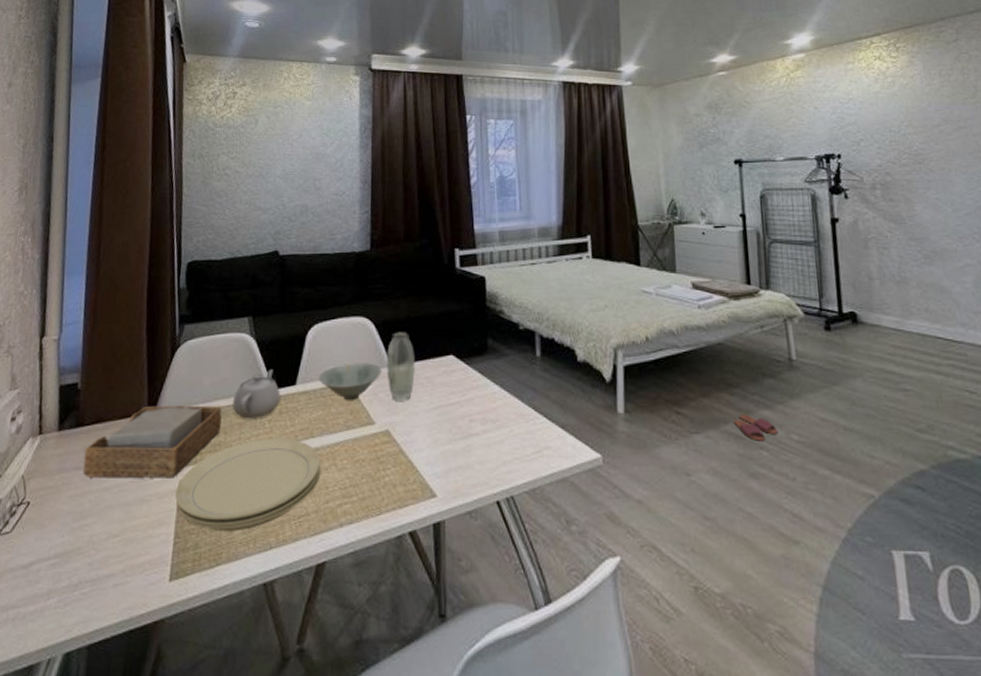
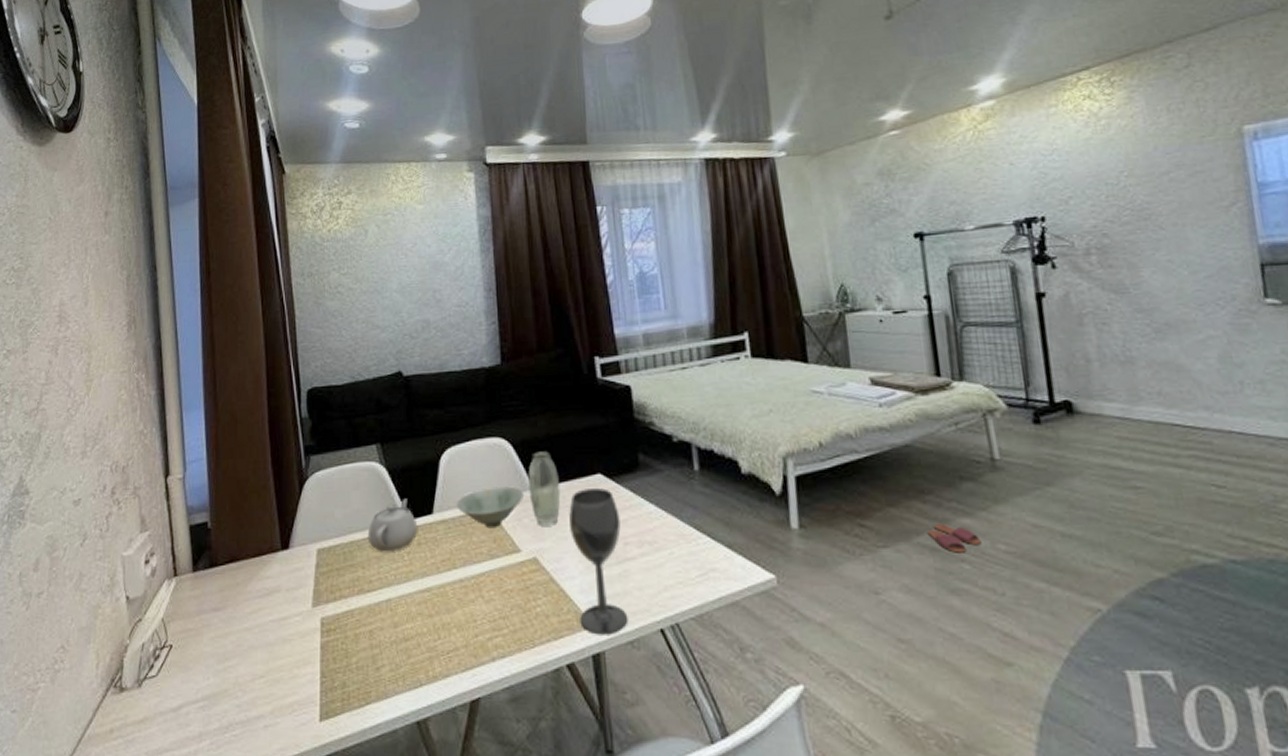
napkin holder: present [82,405,223,479] -> none [221,539,359,619]
plate: present [175,438,321,531] -> none [318,570,467,669]
wine glass: none [421,368,468,504] -> present [569,488,628,633]

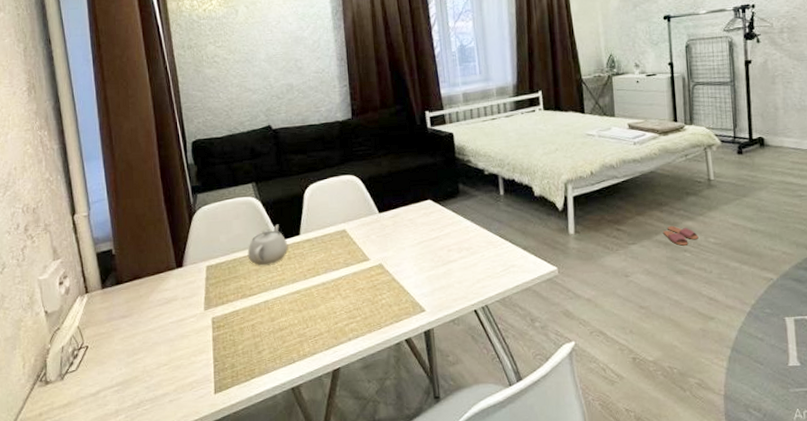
bowl: present [456,486,525,529] -> none [318,212,372,244]
vase: present [528,451,561,526] -> none [374,184,400,240]
wine glass: present [569,488,628,633] -> none [406,210,451,316]

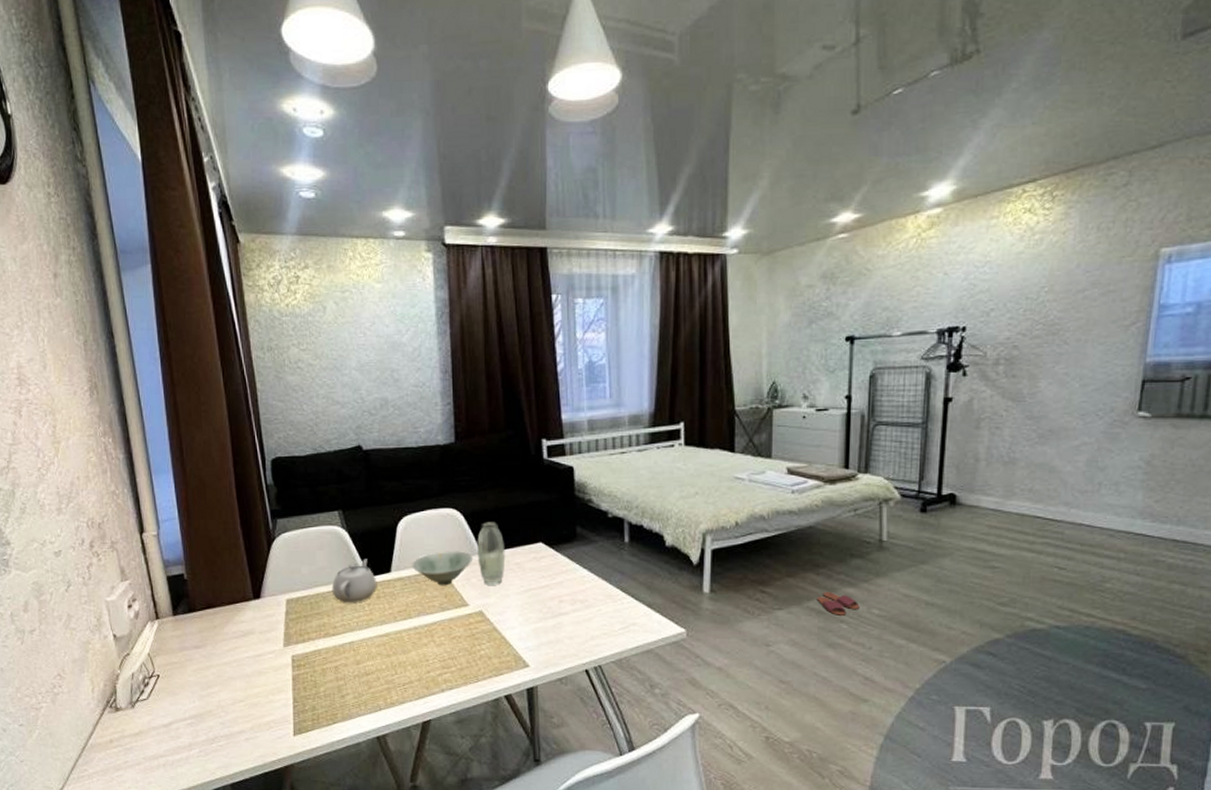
bowl: none [318,212,372,244] -> present [412,551,474,586]
vase: none [374,184,400,240] -> present [477,522,506,585]

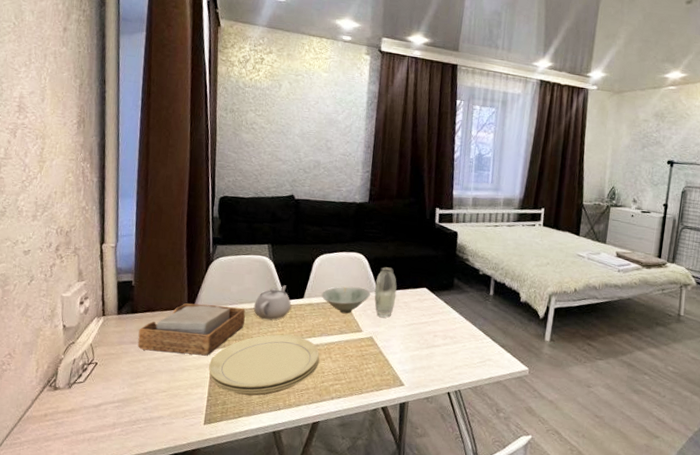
napkin holder: none [201,592,324,655] -> present [137,303,246,356]
plate: none [289,619,421,697] -> present [209,334,320,396]
slippers: present [817,591,860,616] -> none [629,349,660,369]

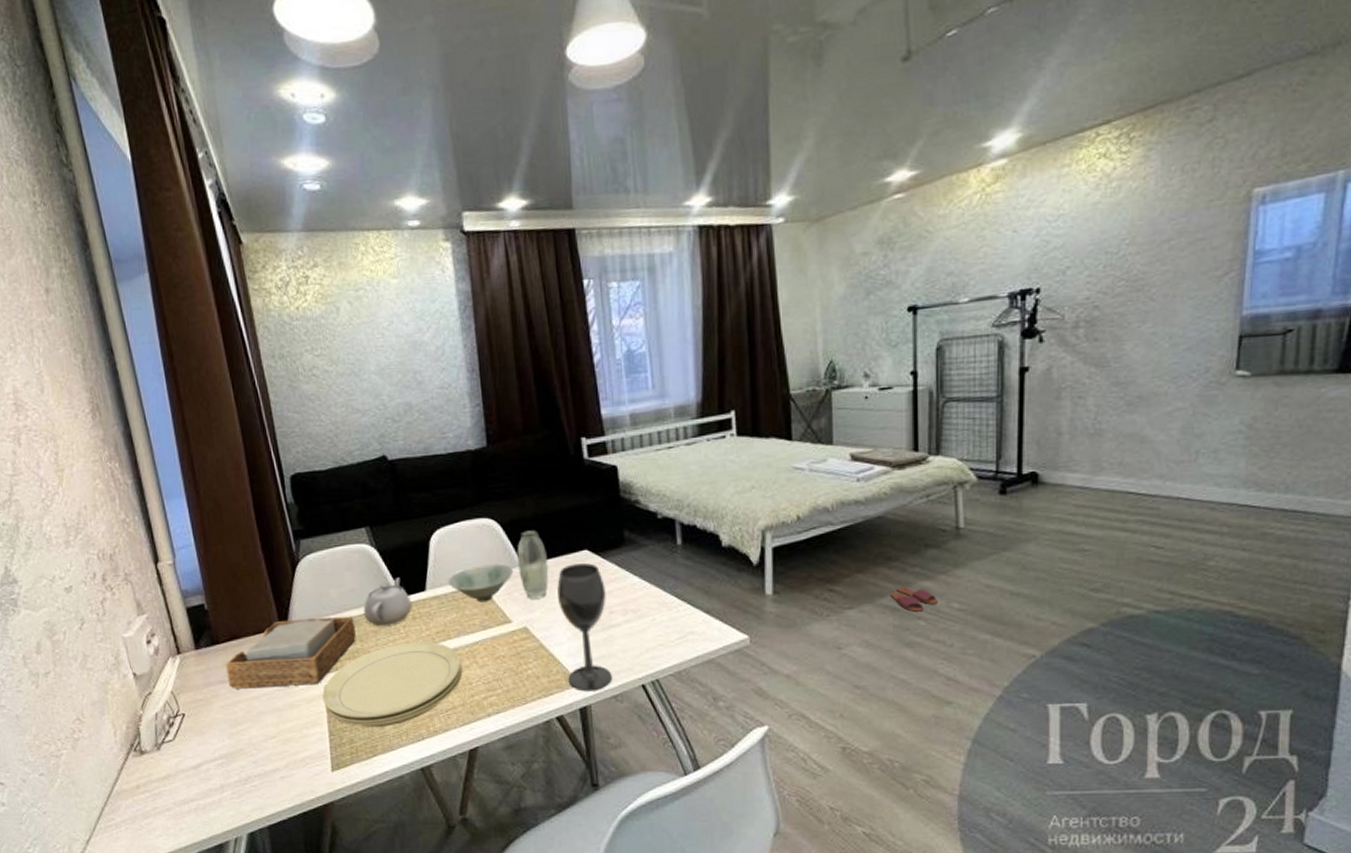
wine glass: none [395,296,434,391] -> present [557,563,613,690]
slippers: none [629,349,660,369] -> present [891,586,938,612]

